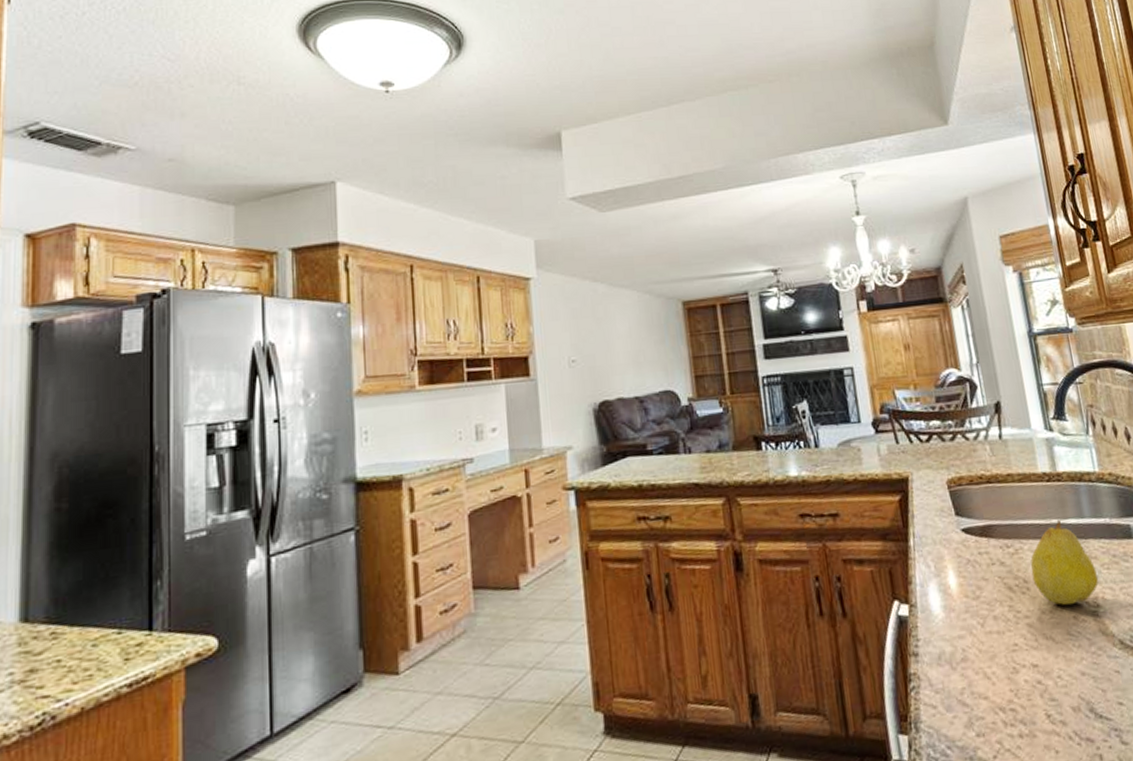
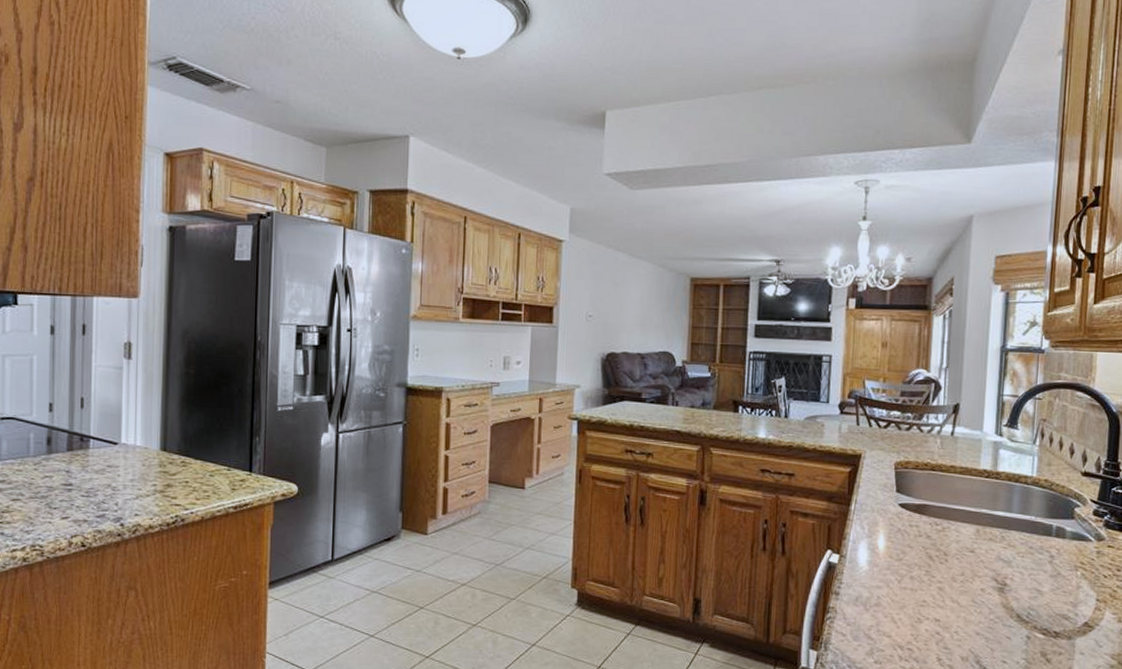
fruit: present [1030,519,1098,605] -> none [952,510,1011,580]

